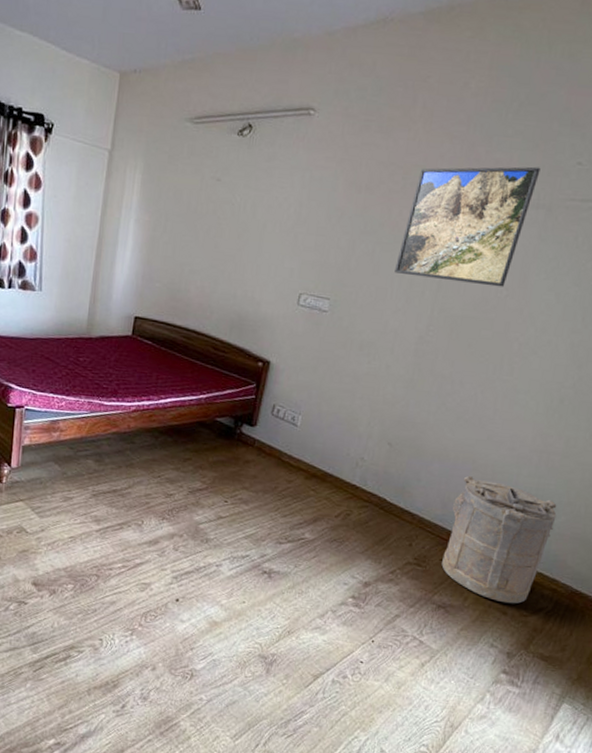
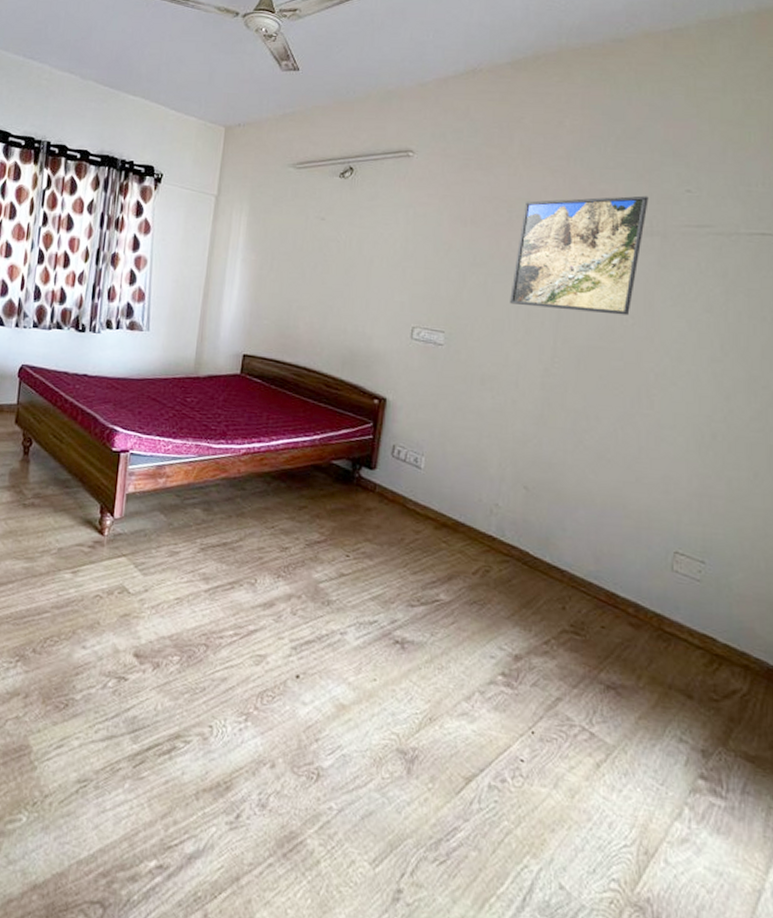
laundry hamper: present [441,475,557,604] -> none [604,523,732,685]

